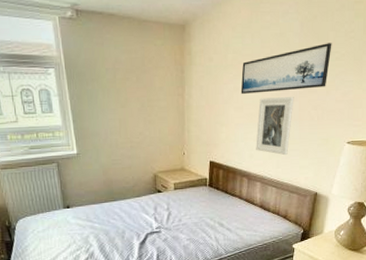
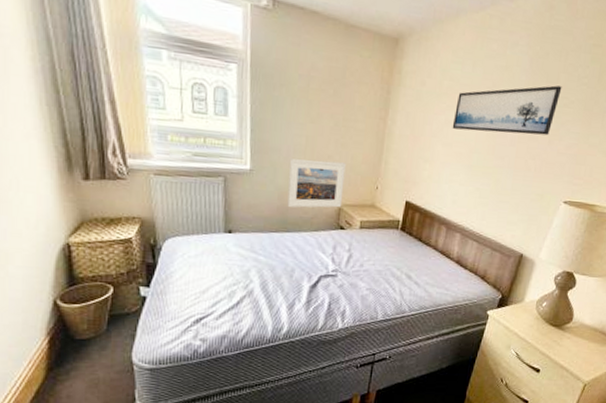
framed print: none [108,137,157,180] -> present [287,159,346,208]
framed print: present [256,97,294,155] -> none [460,137,512,206]

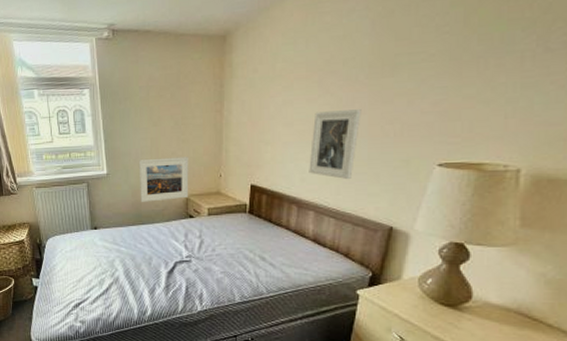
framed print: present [452,85,562,136] -> none [291,41,416,108]
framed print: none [460,137,512,206] -> present [309,109,361,179]

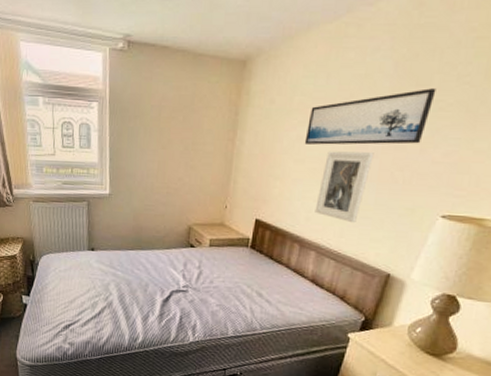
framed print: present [138,157,189,202] -> none [141,182,195,228]
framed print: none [291,41,416,108] -> present [304,88,436,145]

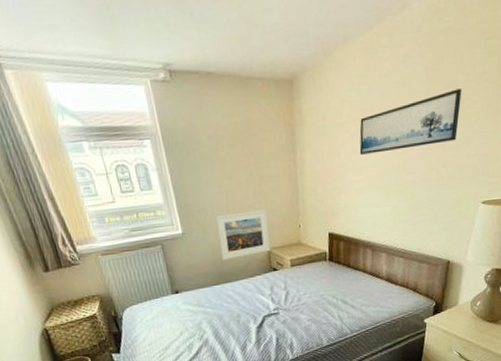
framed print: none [141,182,195,228] -> present [215,209,271,260]
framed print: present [315,151,374,222] -> none [379,154,421,221]

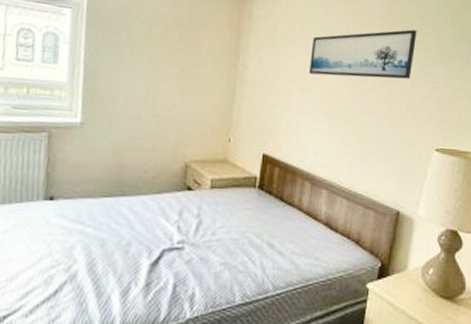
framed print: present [215,209,271,260] -> none [124,109,193,166]

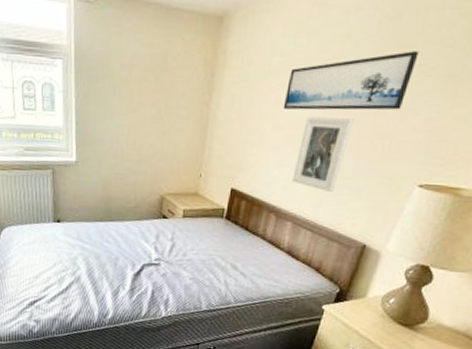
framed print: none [323,82,373,157] -> present [292,116,354,192]

